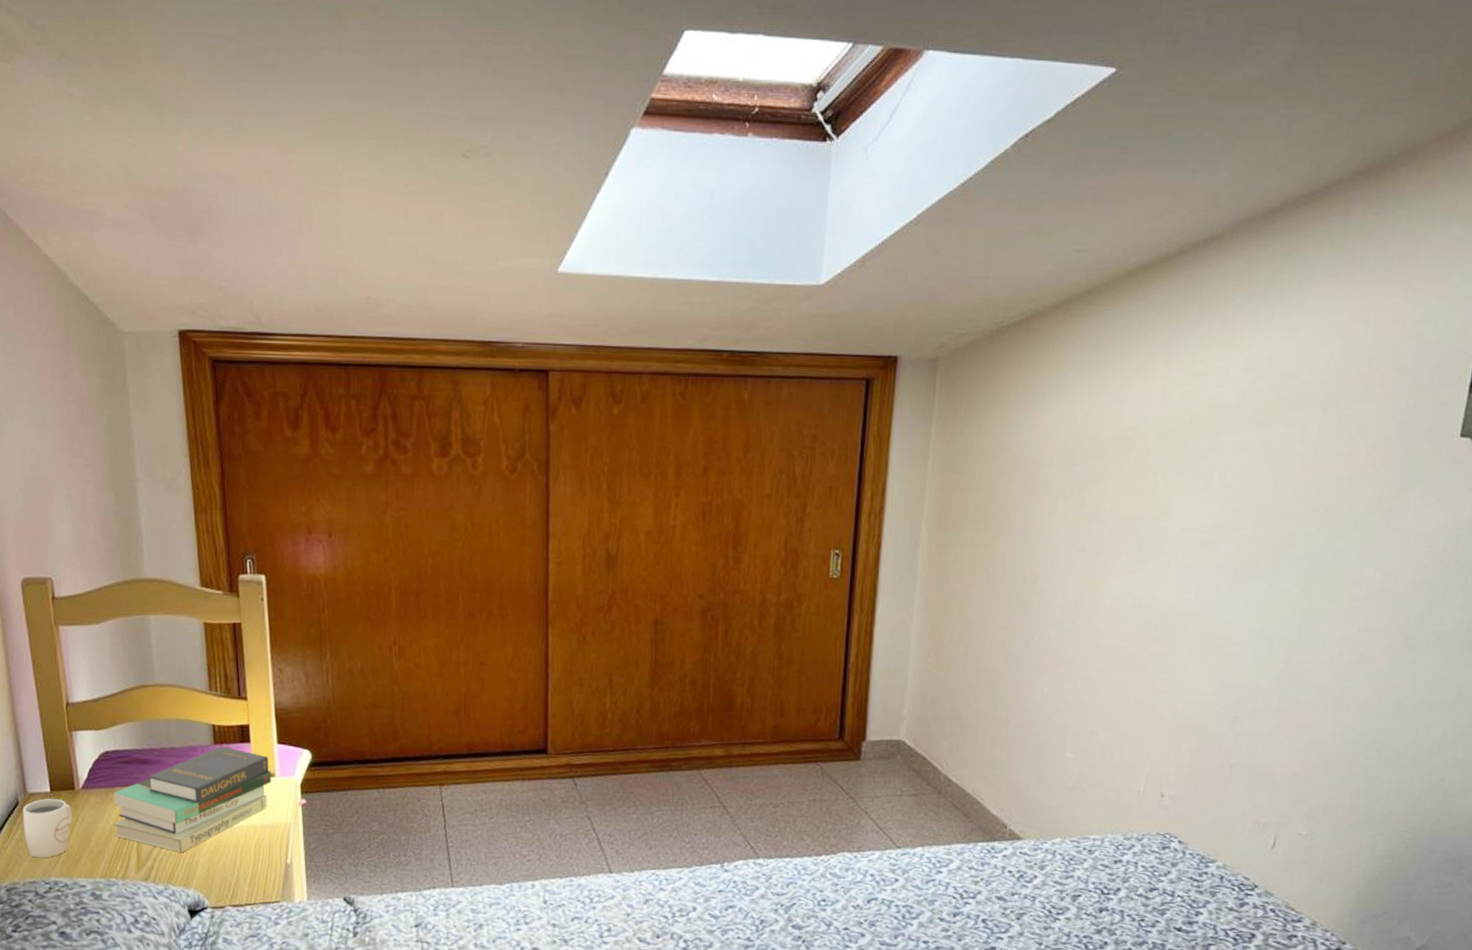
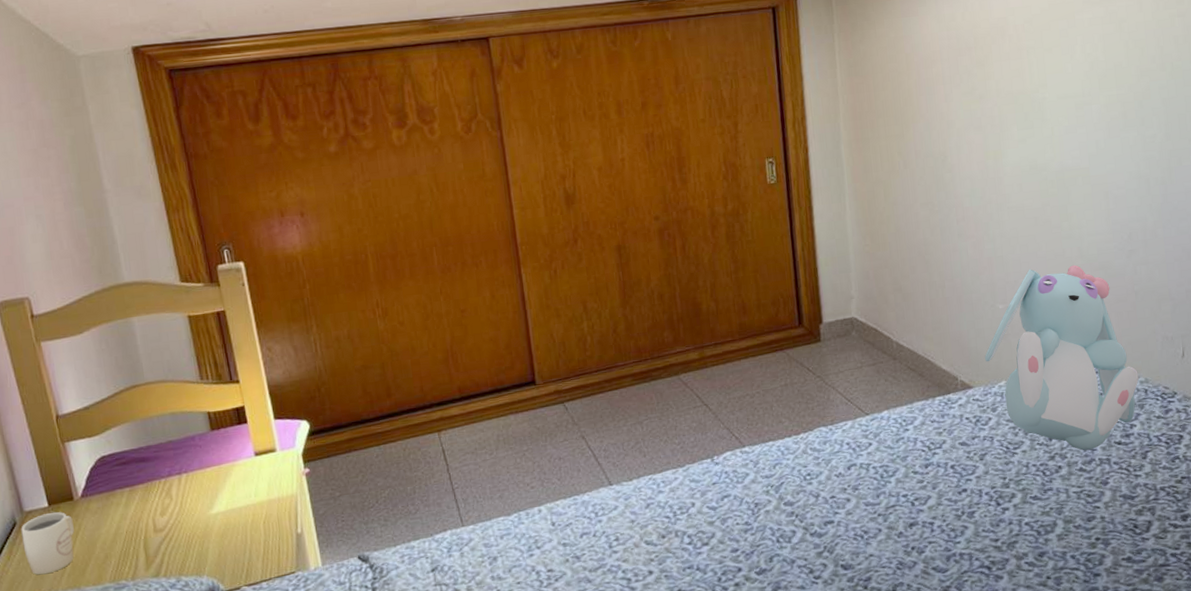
books: present [113,746,271,852] -> none [114,431,273,543]
stuffed animal: none [1042,719,1217,931] -> present [985,265,1139,451]

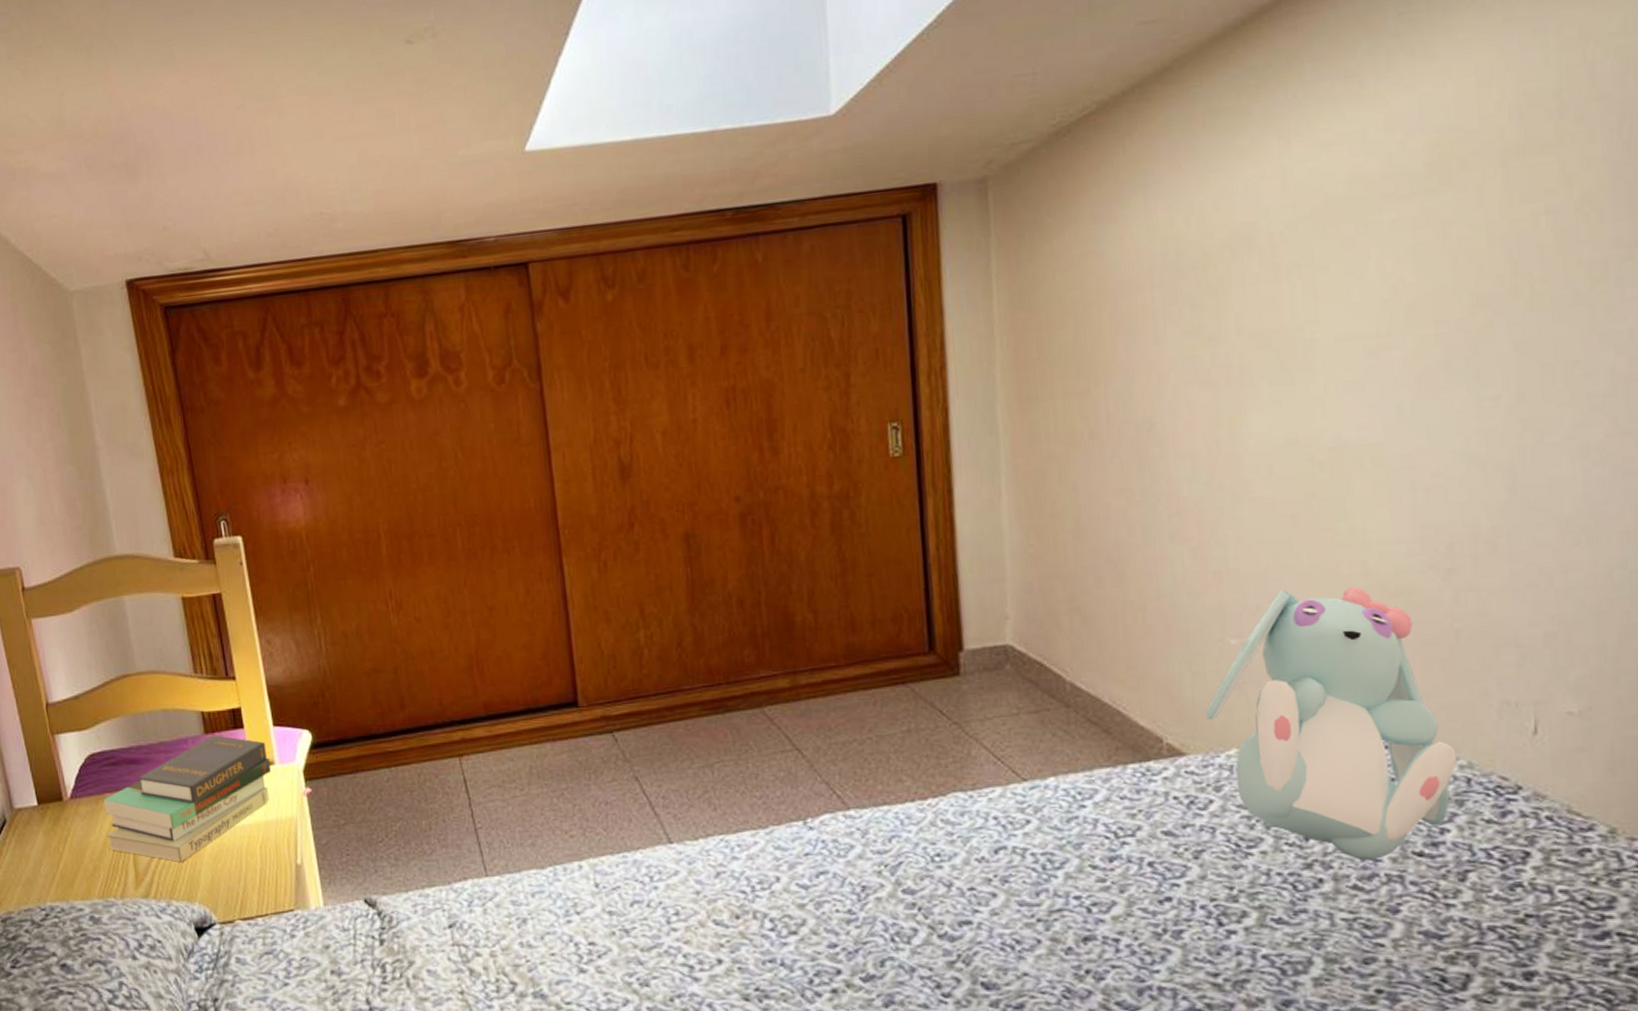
mug: present [21,511,74,575] -> none [10,812,63,882]
books: none [114,431,273,543] -> present [103,735,271,862]

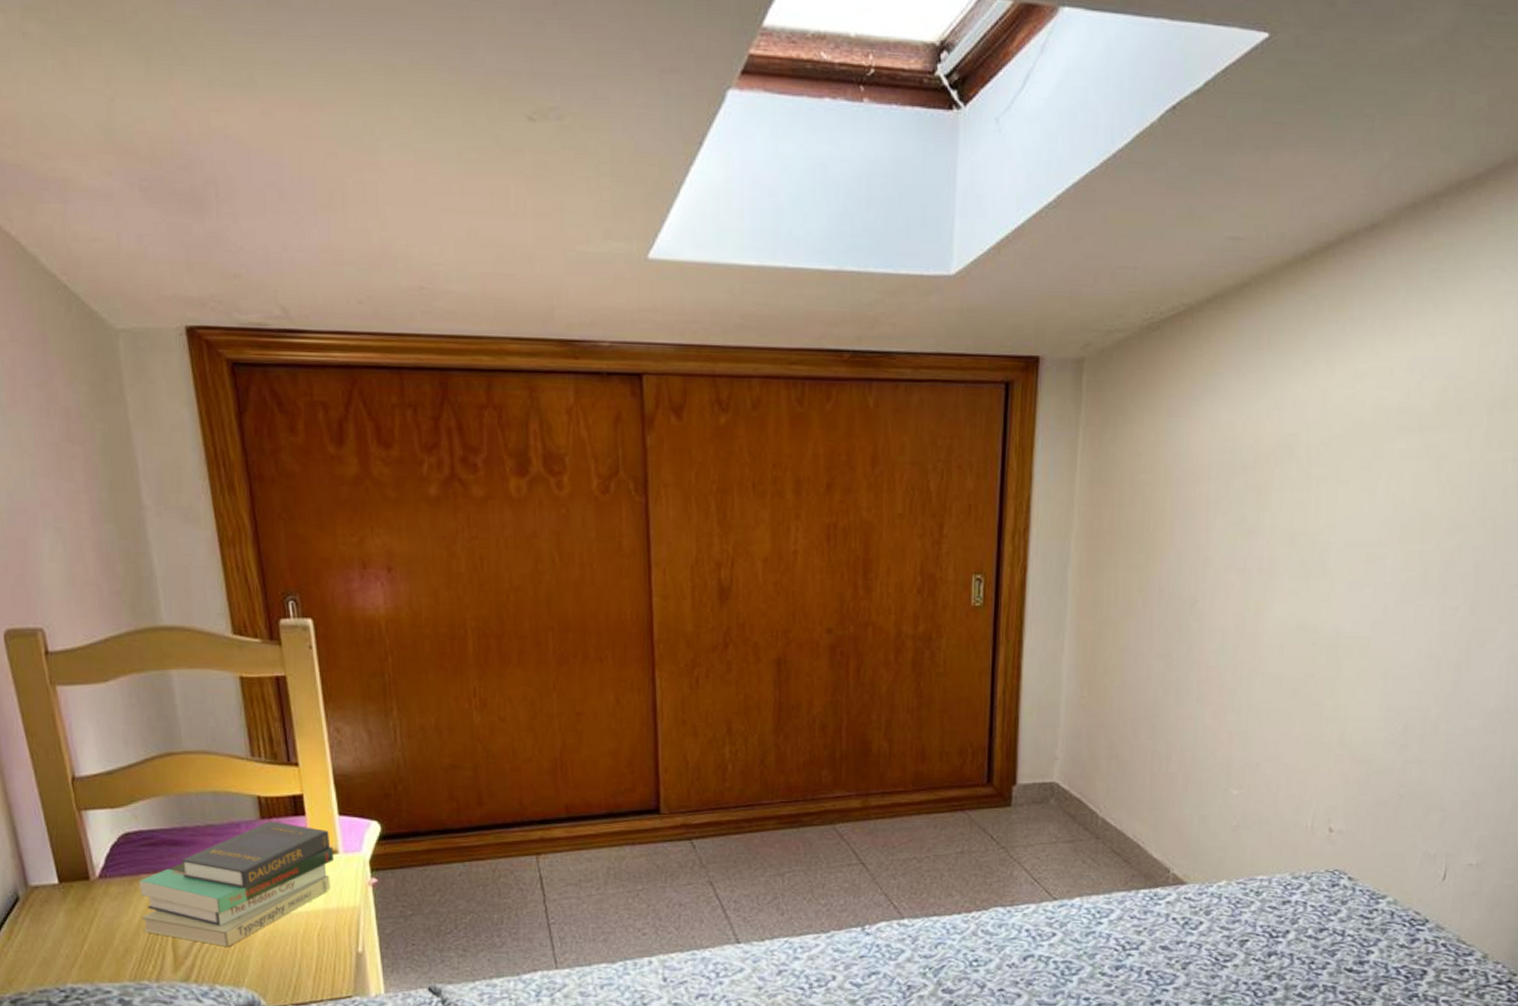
stuffed animal: present [1206,586,1457,861] -> none [1206,751,1387,974]

